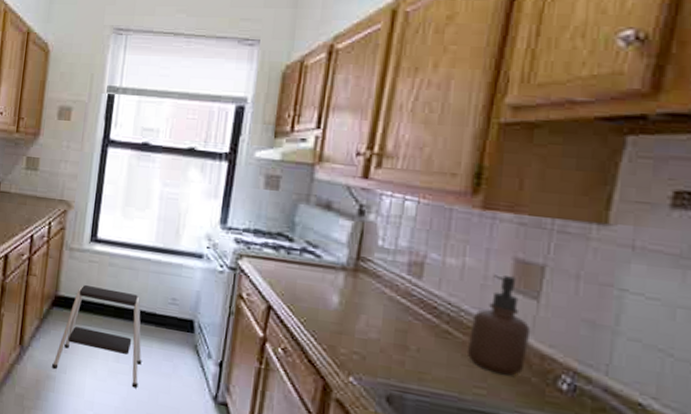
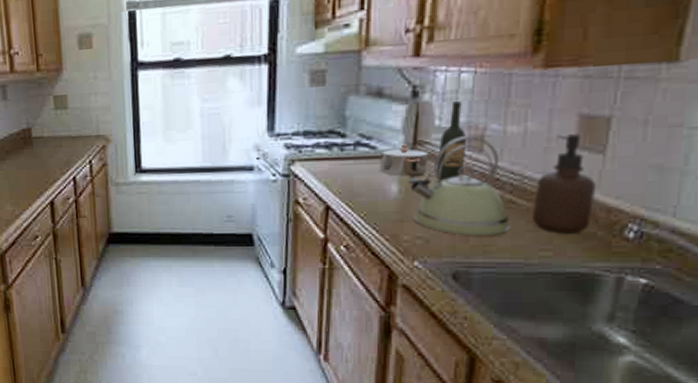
step stool: present [52,284,142,389] -> none [118,217,206,308]
cooking pot: none [322,257,372,292] -> present [379,144,430,177]
kettle: none [349,260,446,365] -> present [408,136,510,236]
wine bottle: none [378,226,408,300] -> present [438,101,468,181]

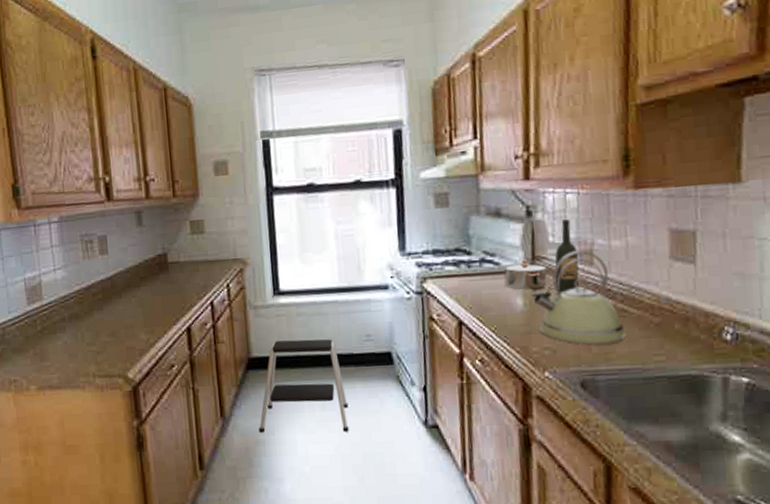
step stool: none [118,217,206,308] -> present [259,339,349,433]
soap dispenser: present [531,134,597,234] -> none [642,246,694,339]

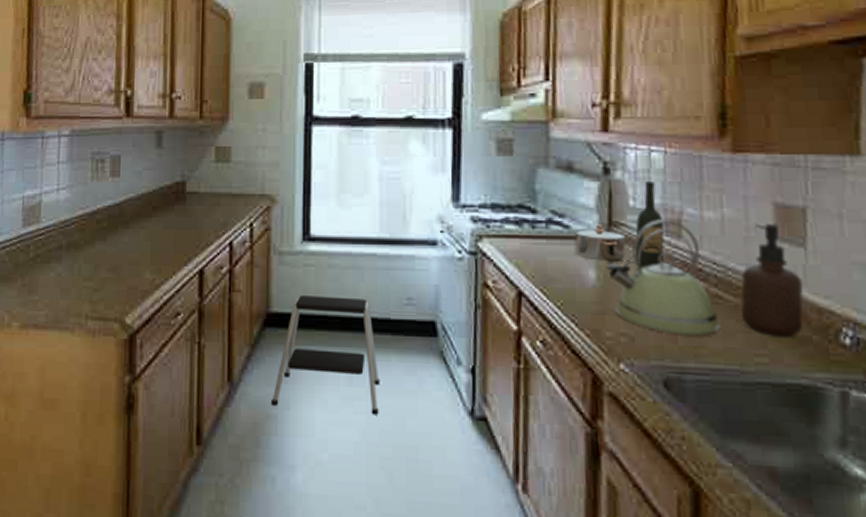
soap dispenser: none [642,246,694,339] -> present [740,224,804,337]

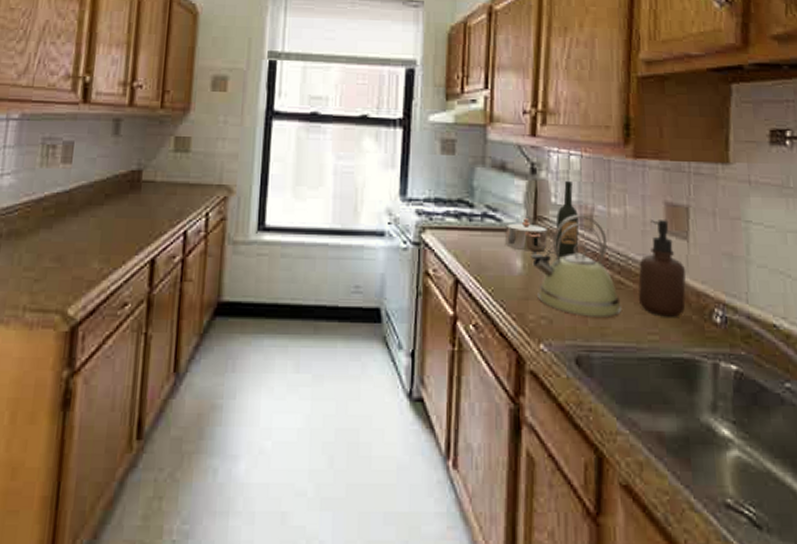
step stool: present [271,294,380,415] -> none [217,283,326,401]

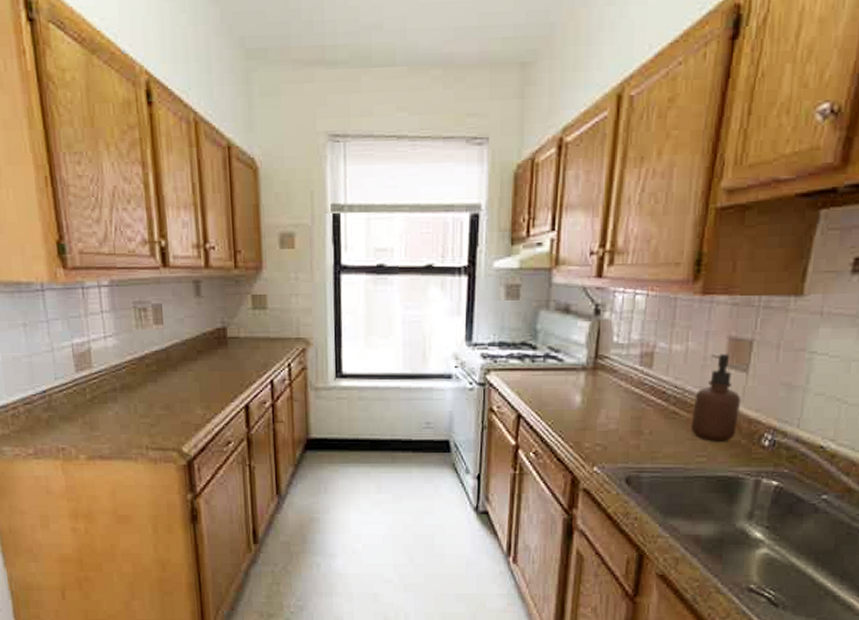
cooking pot: present [504,218,549,252] -> none [565,357,609,388]
kettle: present [531,215,621,318] -> none [590,352,673,444]
wine bottle: present [556,181,580,258] -> none [615,321,640,393]

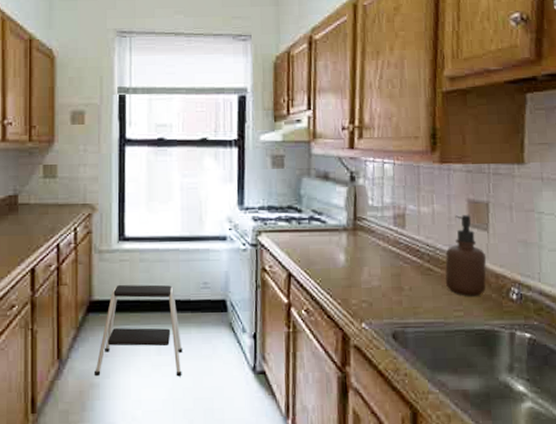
step stool: none [314,422,404,514] -> present [95,284,183,377]

